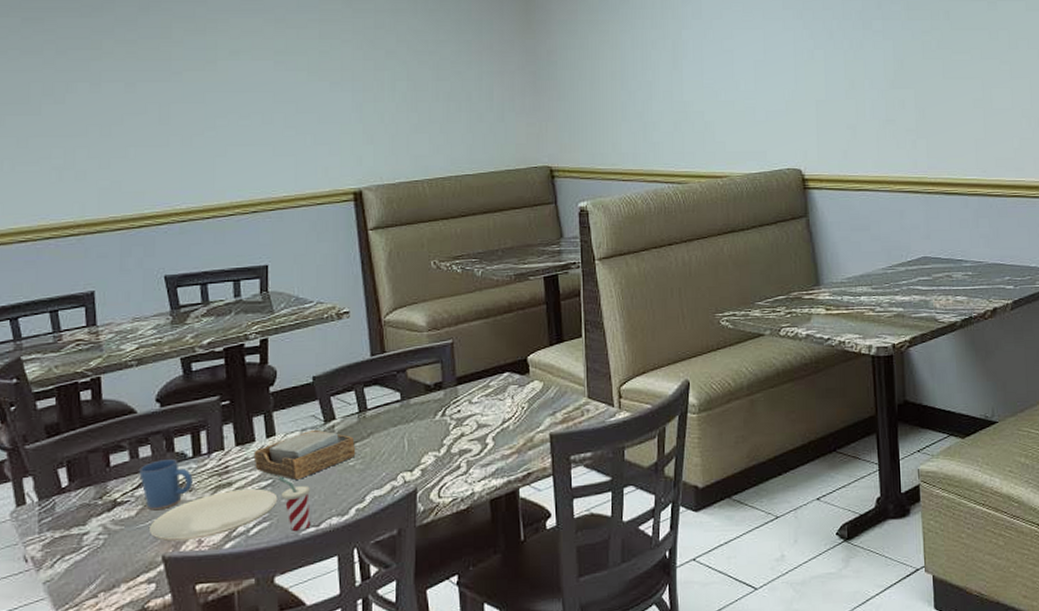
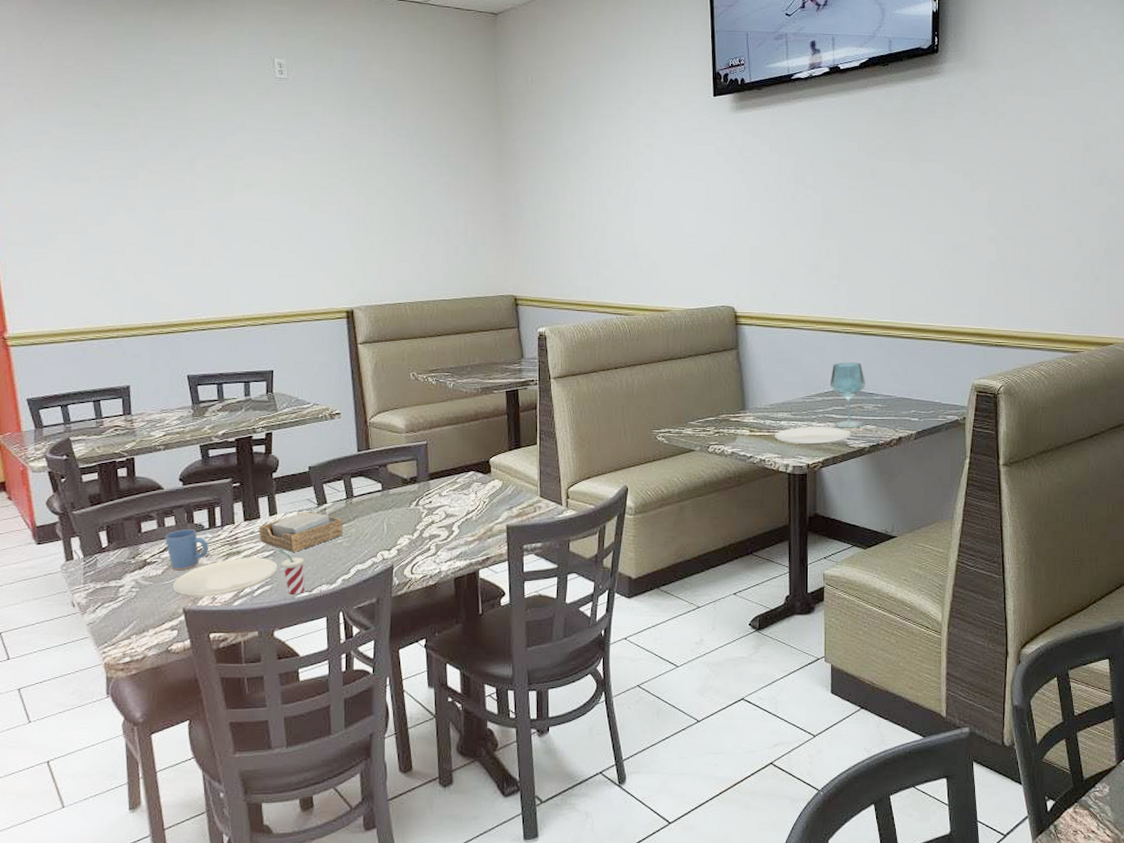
plate: none [853,300,940,323] -> present [774,426,851,446]
wine glass: none [912,225,953,301] -> present [829,362,866,428]

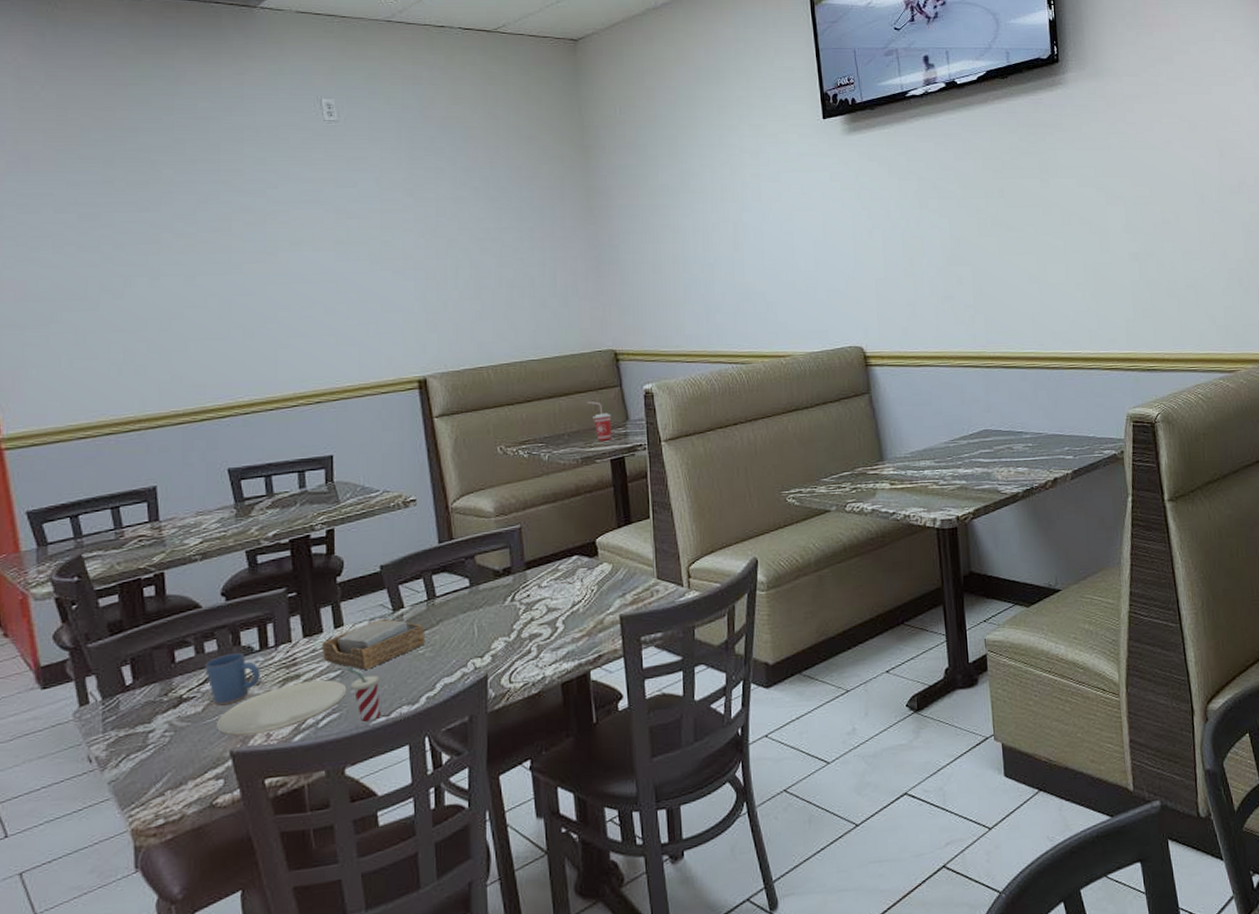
beverage cup: none [488,338,509,375] -> present [587,401,612,441]
plate: present [774,426,851,446] -> none [917,472,1002,496]
wine glass: present [829,362,866,428] -> none [973,399,1014,473]

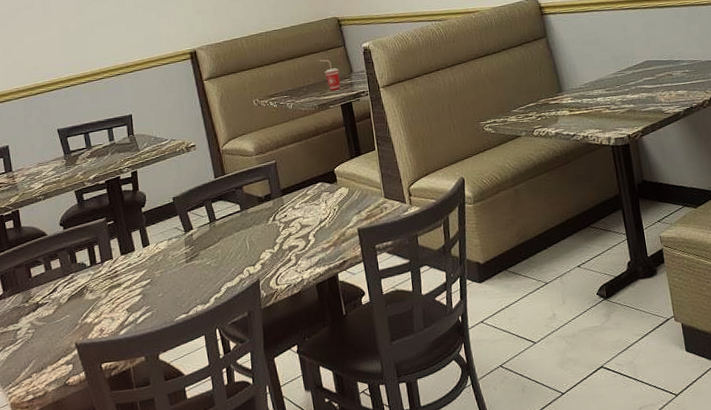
mug: present [205,652,260,706] -> none [53,268,92,309]
plate: present [215,680,347,737] -> none [63,287,156,332]
napkin holder: present [322,618,426,670] -> none [134,238,211,278]
beverage cup: present [347,666,381,723] -> none [154,276,182,319]

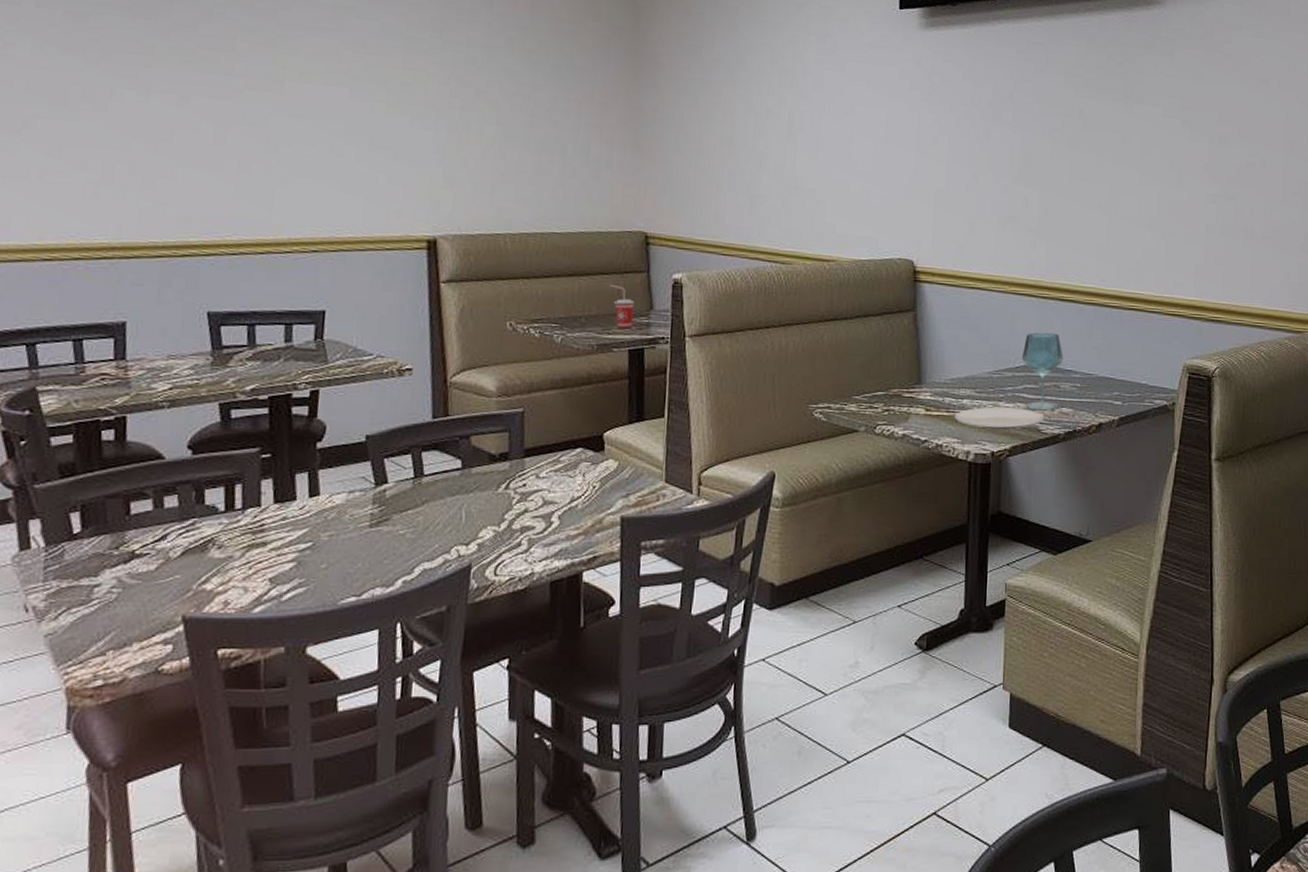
plate: none [592,96,665,118] -> present [954,406,1044,430]
wine glass: none [637,34,675,97] -> present [1021,332,1064,411]

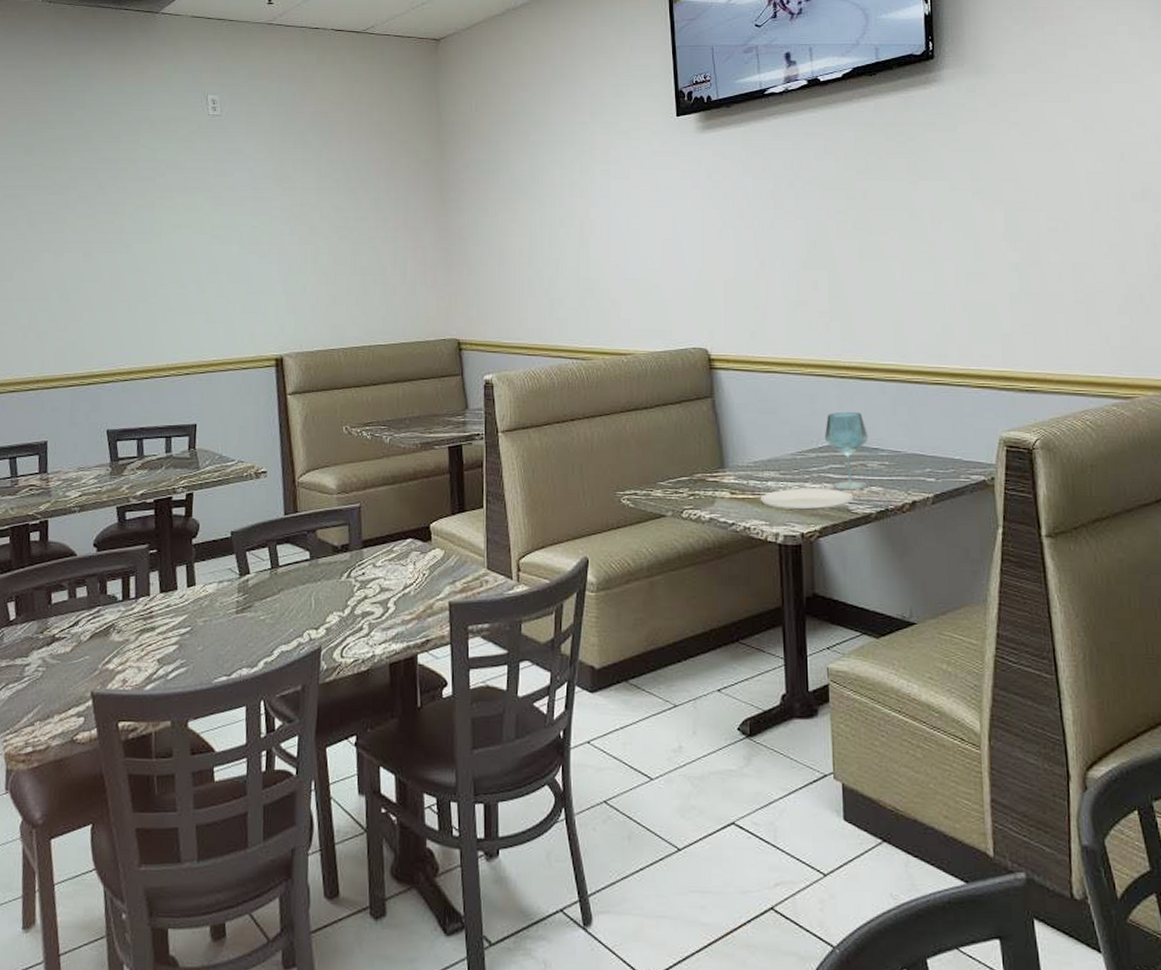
beverage cup: present [609,284,635,329] -> none [429,387,452,428]

